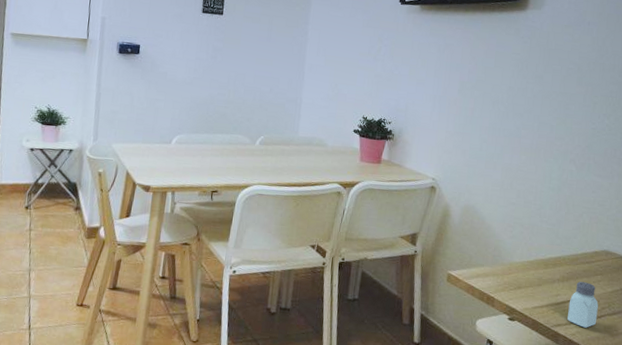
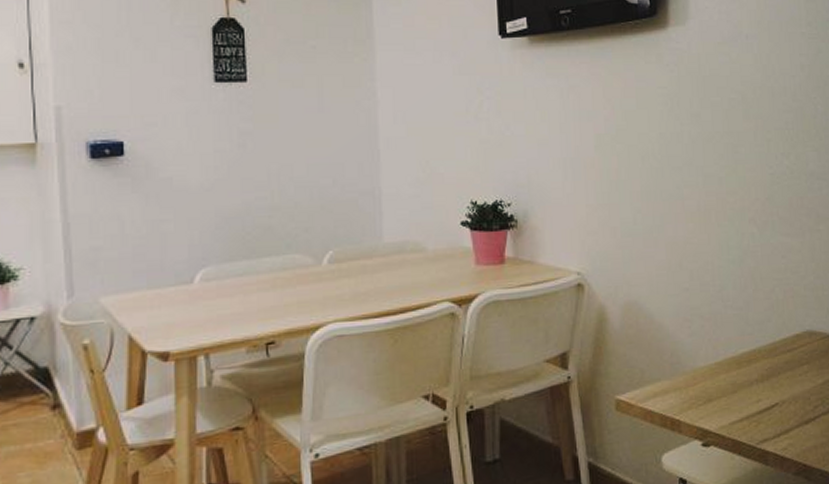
saltshaker: present [567,281,598,328] -> none [774,377,811,437]

